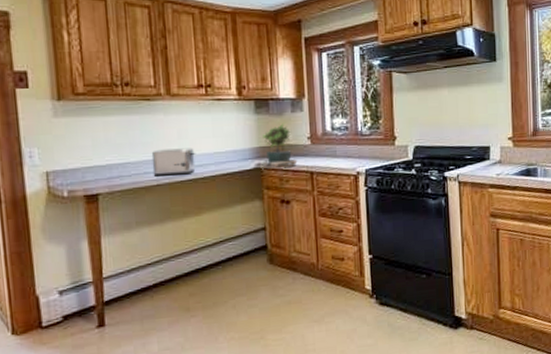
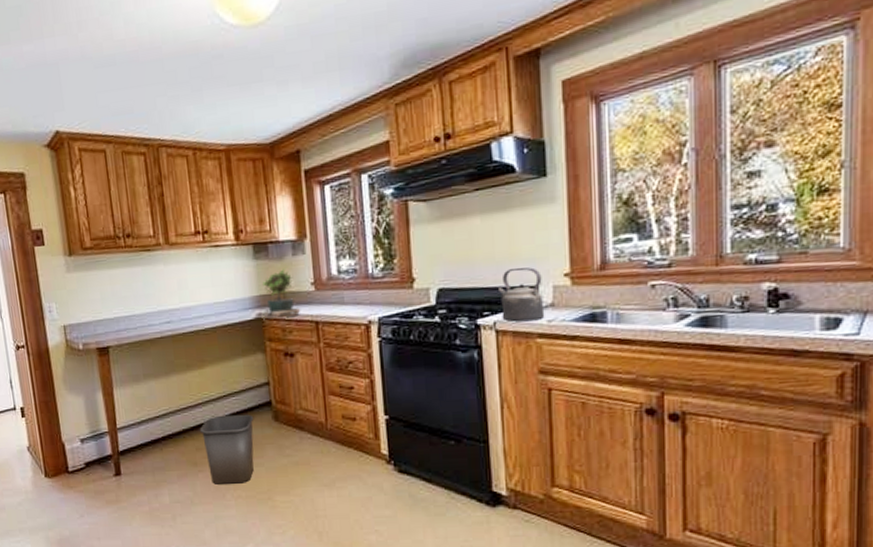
toaster: present [151,148,196,177] -> none [154,298,197,329]
waste bin: none [195,258,250,328] -> present [200,414,254,484]
kettle: none [461,132,495,175] -> present [499,267,545,322]

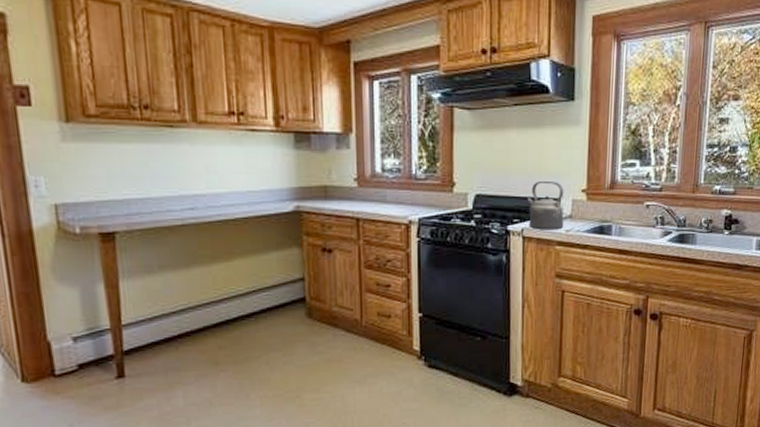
waste bin: present [200,414,254,484] -> none [224,310,286,384]
potted plant: present [262,269,301,320] -> none [300,162,342,213]

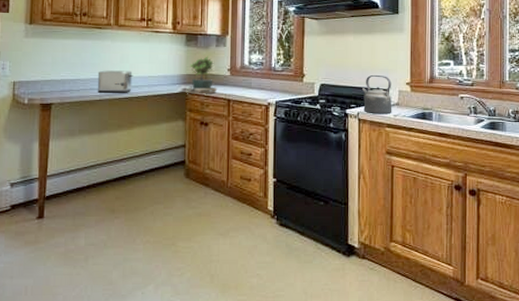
toaster: none [175,184,226,215] -> present [97,70,134,93]
potted plant: none [300,162,342,213] -> present [186,56,218,95]

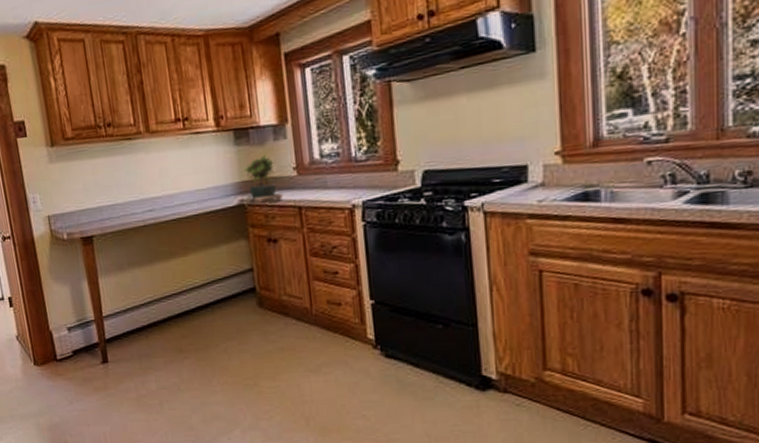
toaster: present [97,70,134,93] -> none [136,186,179,217]
kettle: present [362,75,392,115] -> none [486,146,535,203]

